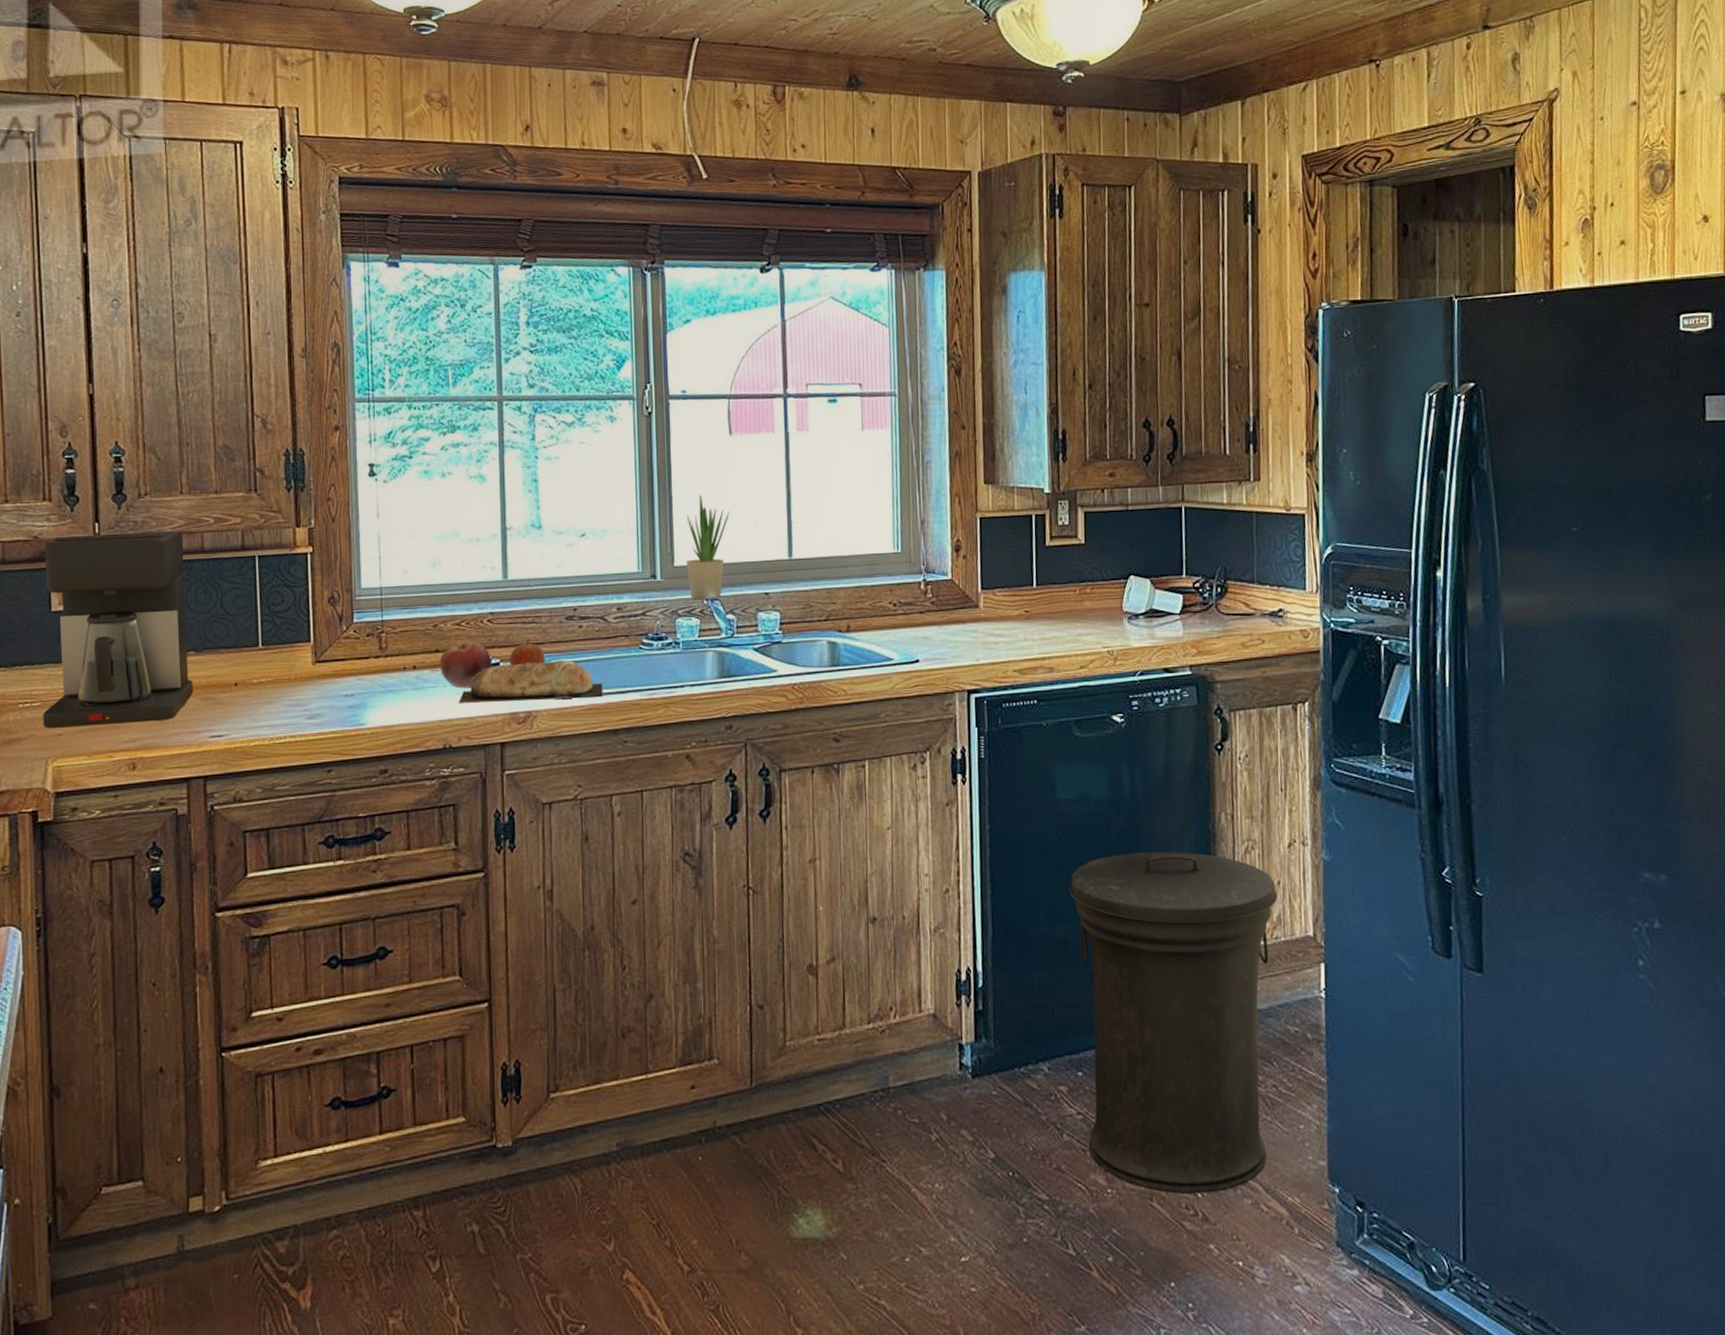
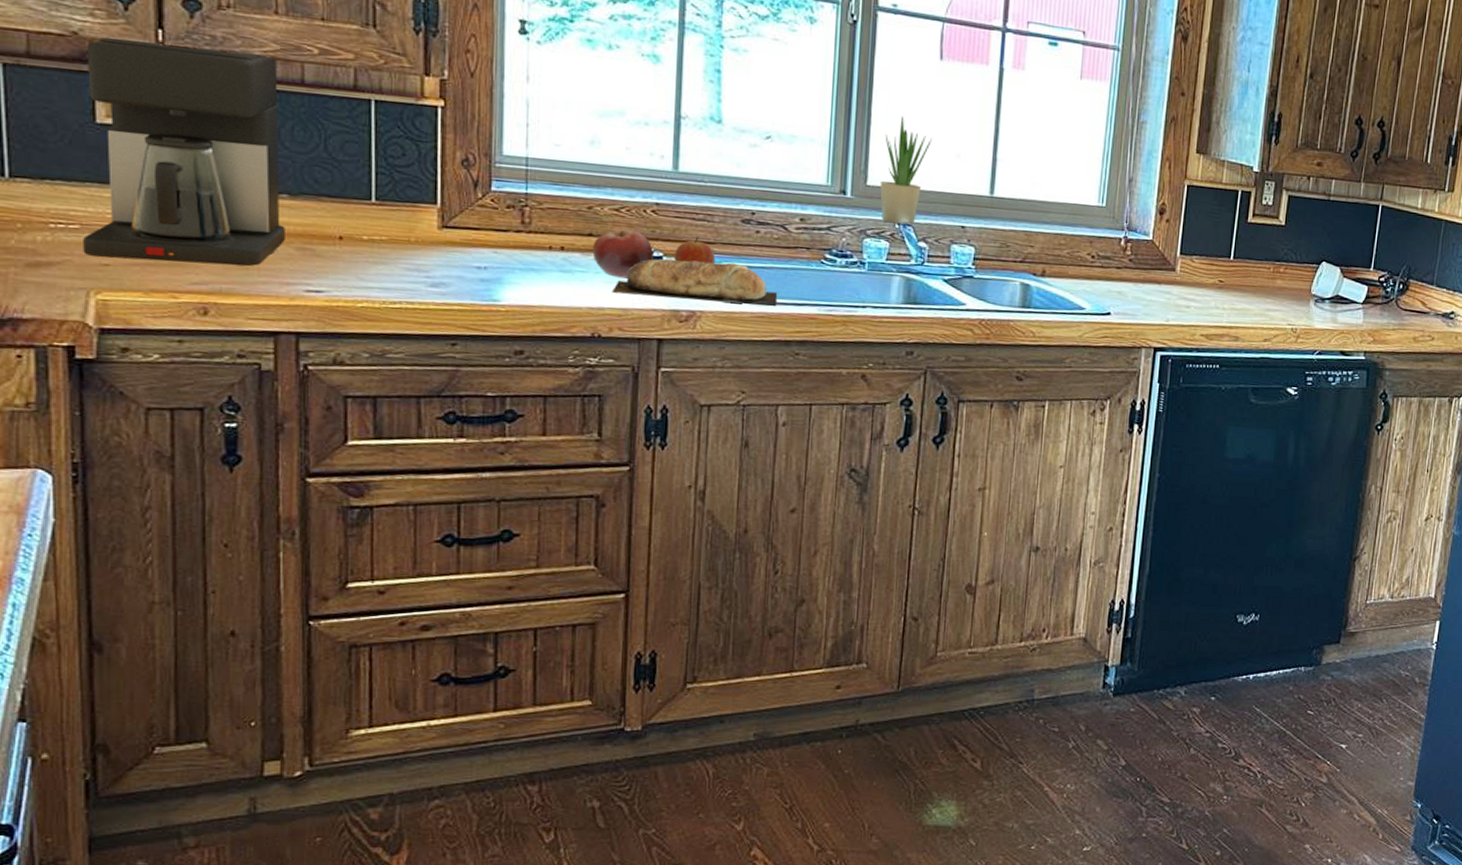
trash can: present [1069,851,1279,1194] -> none [1211,511,1410,803]

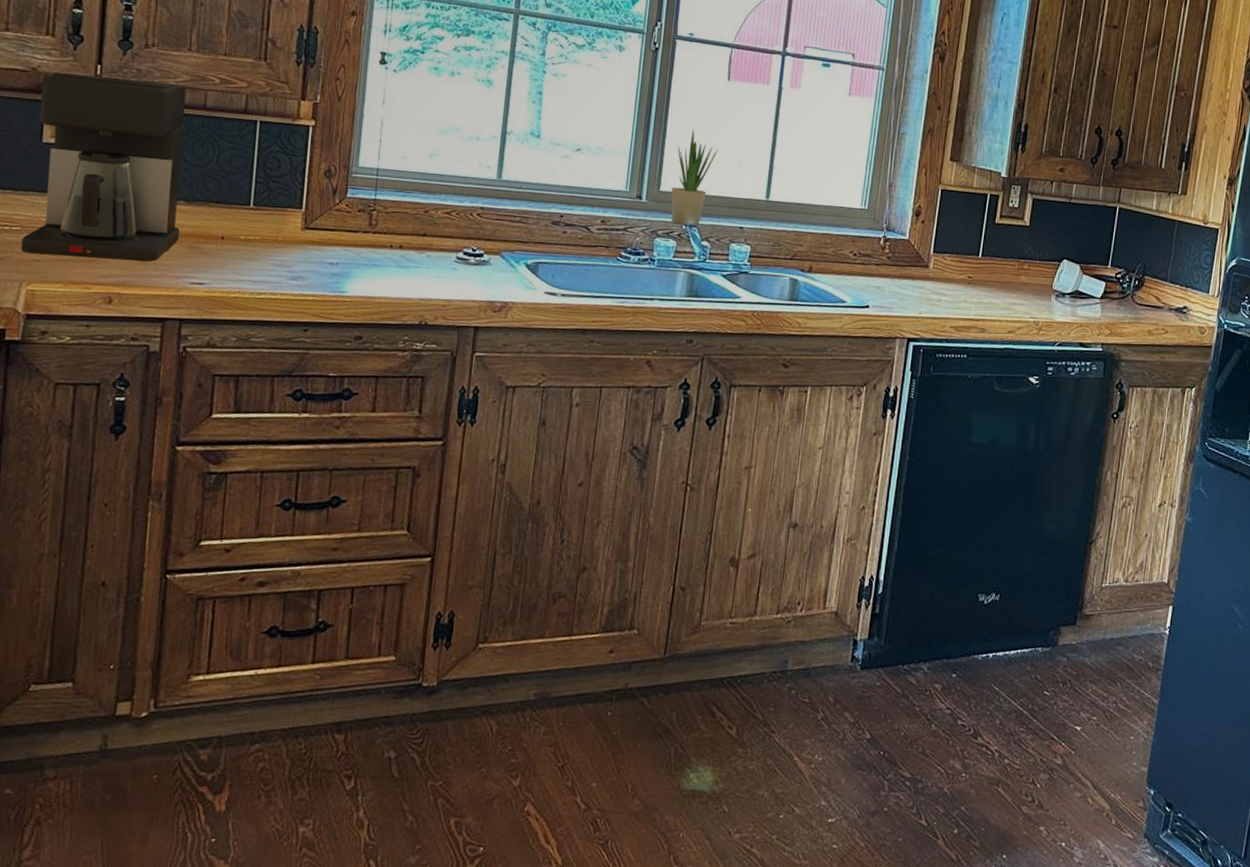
fruit: present [592,229,654,279] -> none [425,230,476,273]
bread loaf: present [612,258,778,307] -> none [439,256,579,299]
fruit: present [674,236,716,264] -> none [493,236,528,261]

